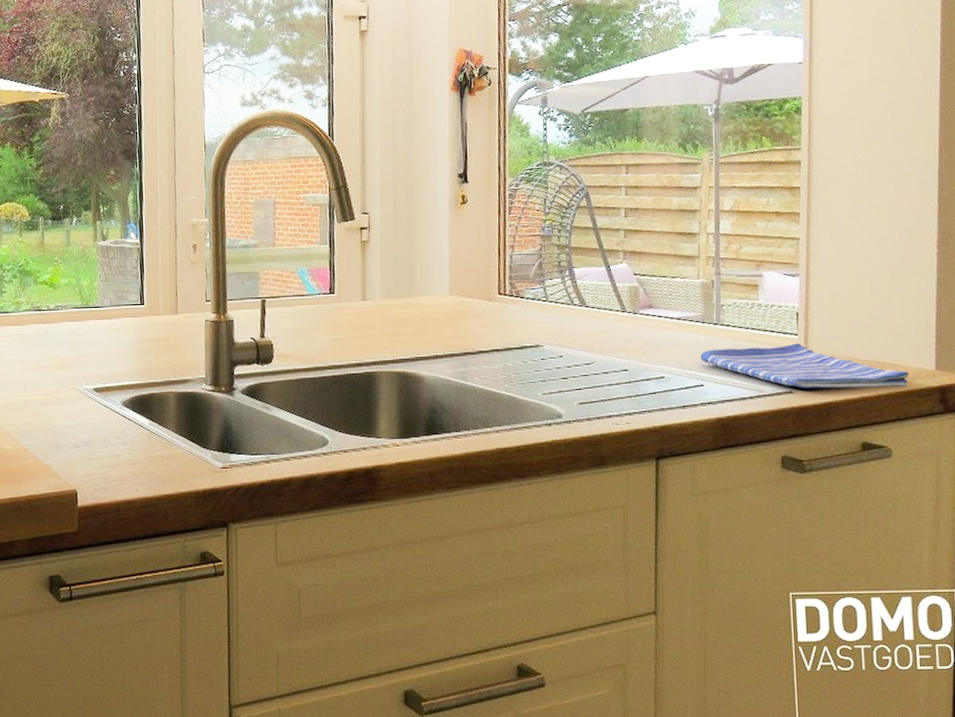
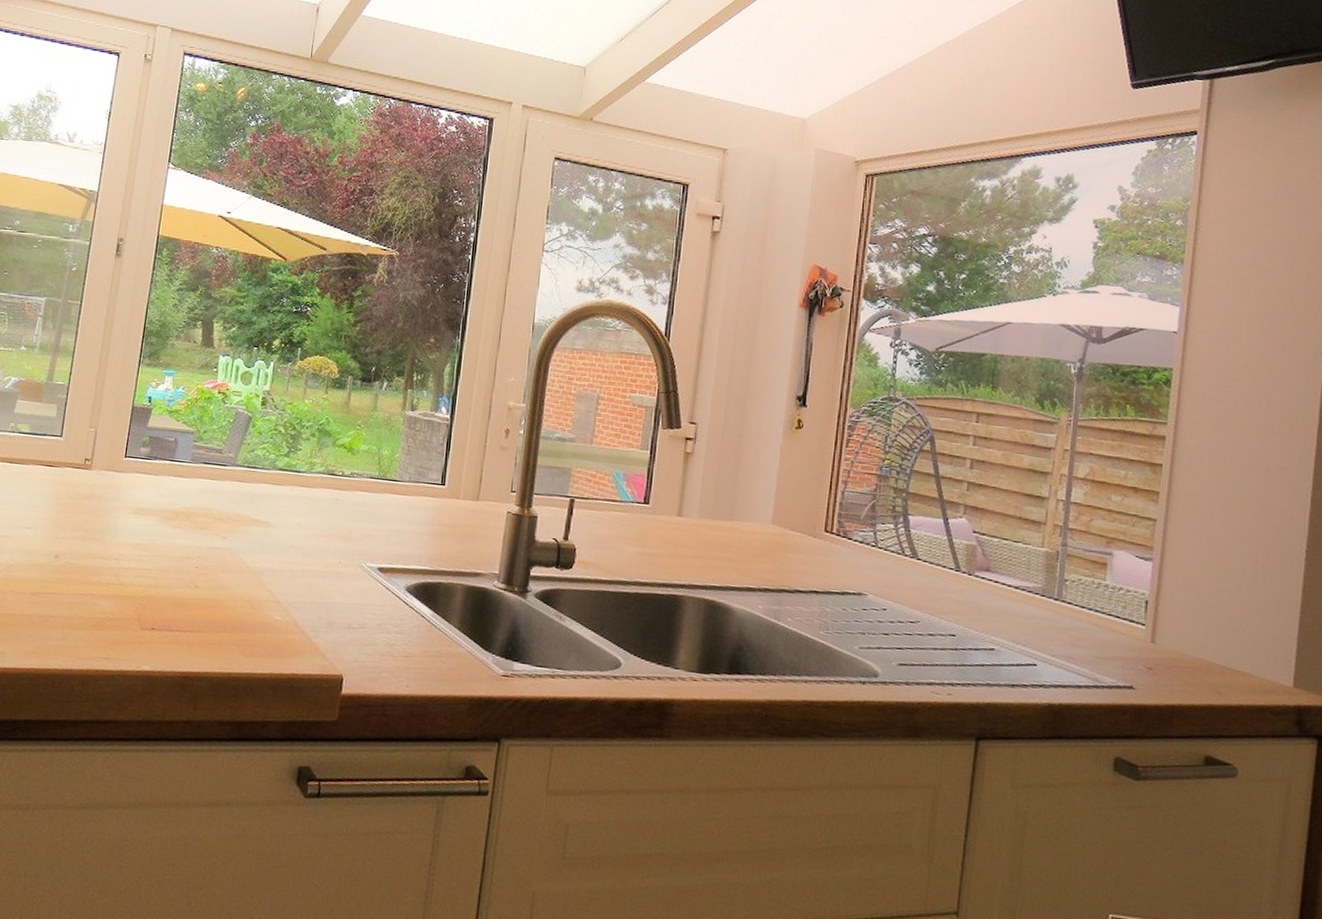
dish towel: present [700,343,910,389] -> none [1036,626,1264,701]

